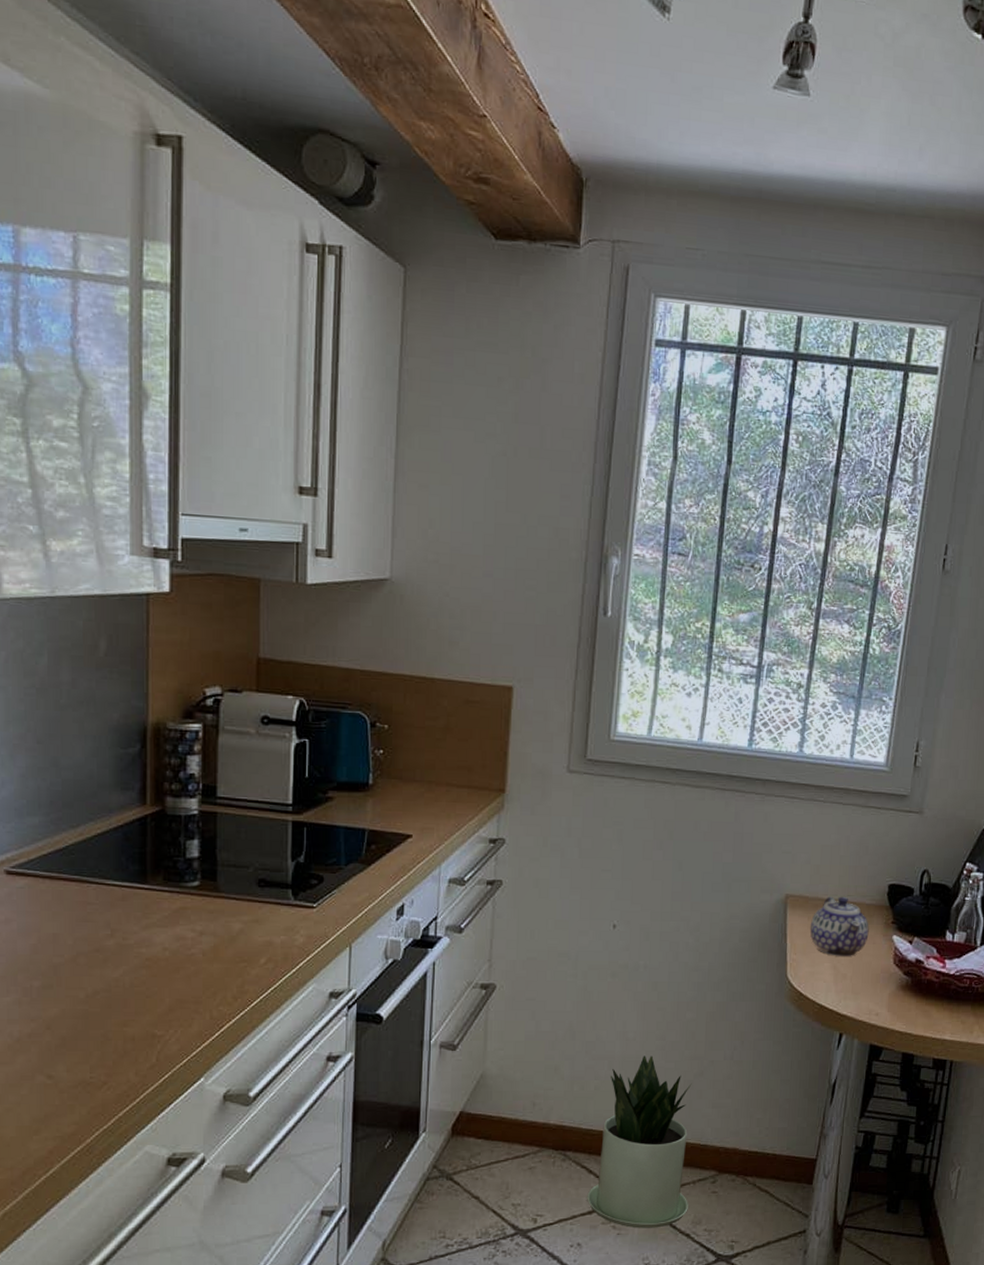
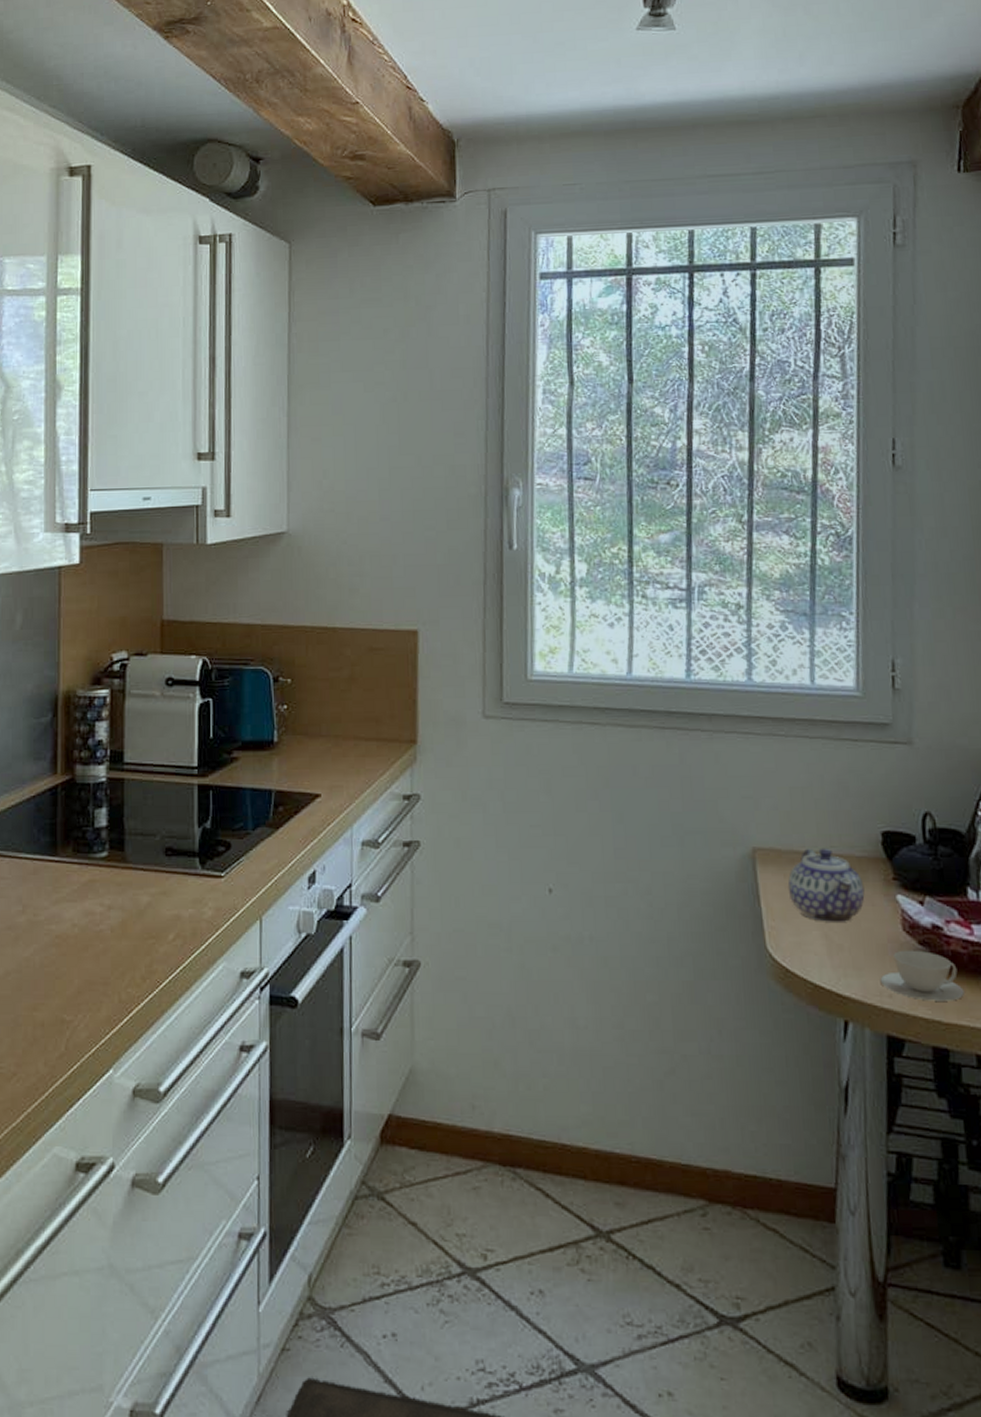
planter: present [587,1056,692,1229] -> none [545,1048,675,1274]
teacup: none [871,979,932,1018] -> present [880,950,964,1001]

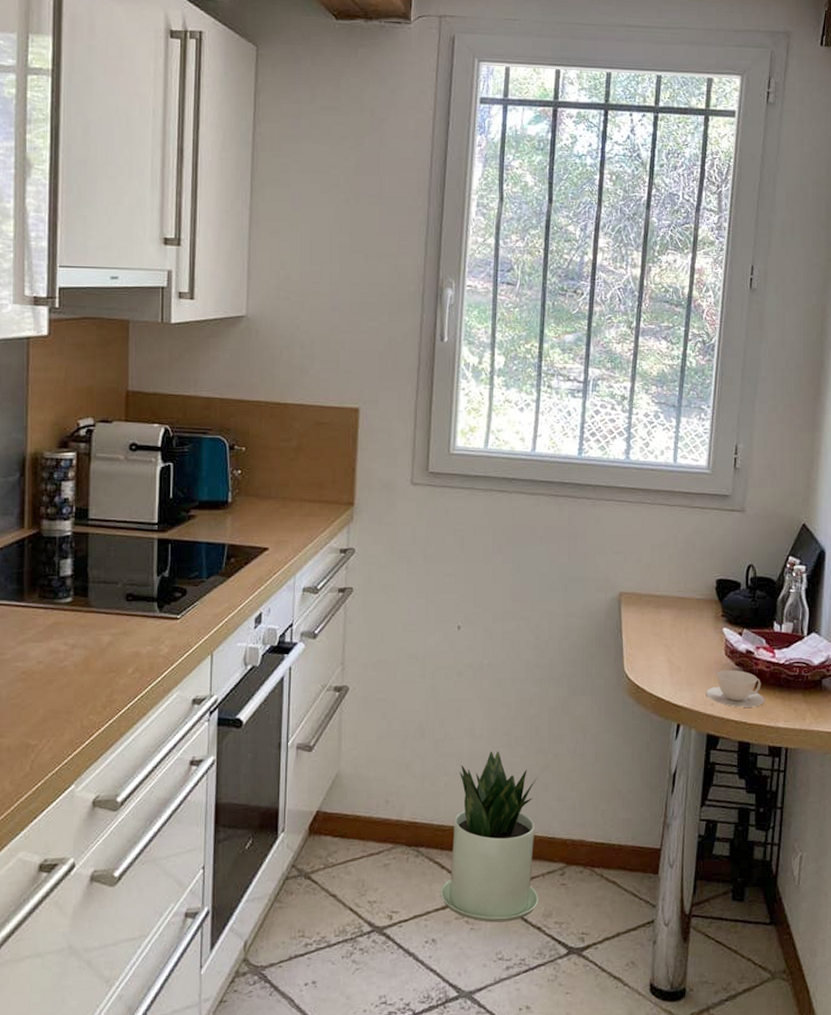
planter: none [545,1048,675,1274] -> present [440,751,538,923]
teapot: present [787,848,865,922] -> none [643,592,700,650]

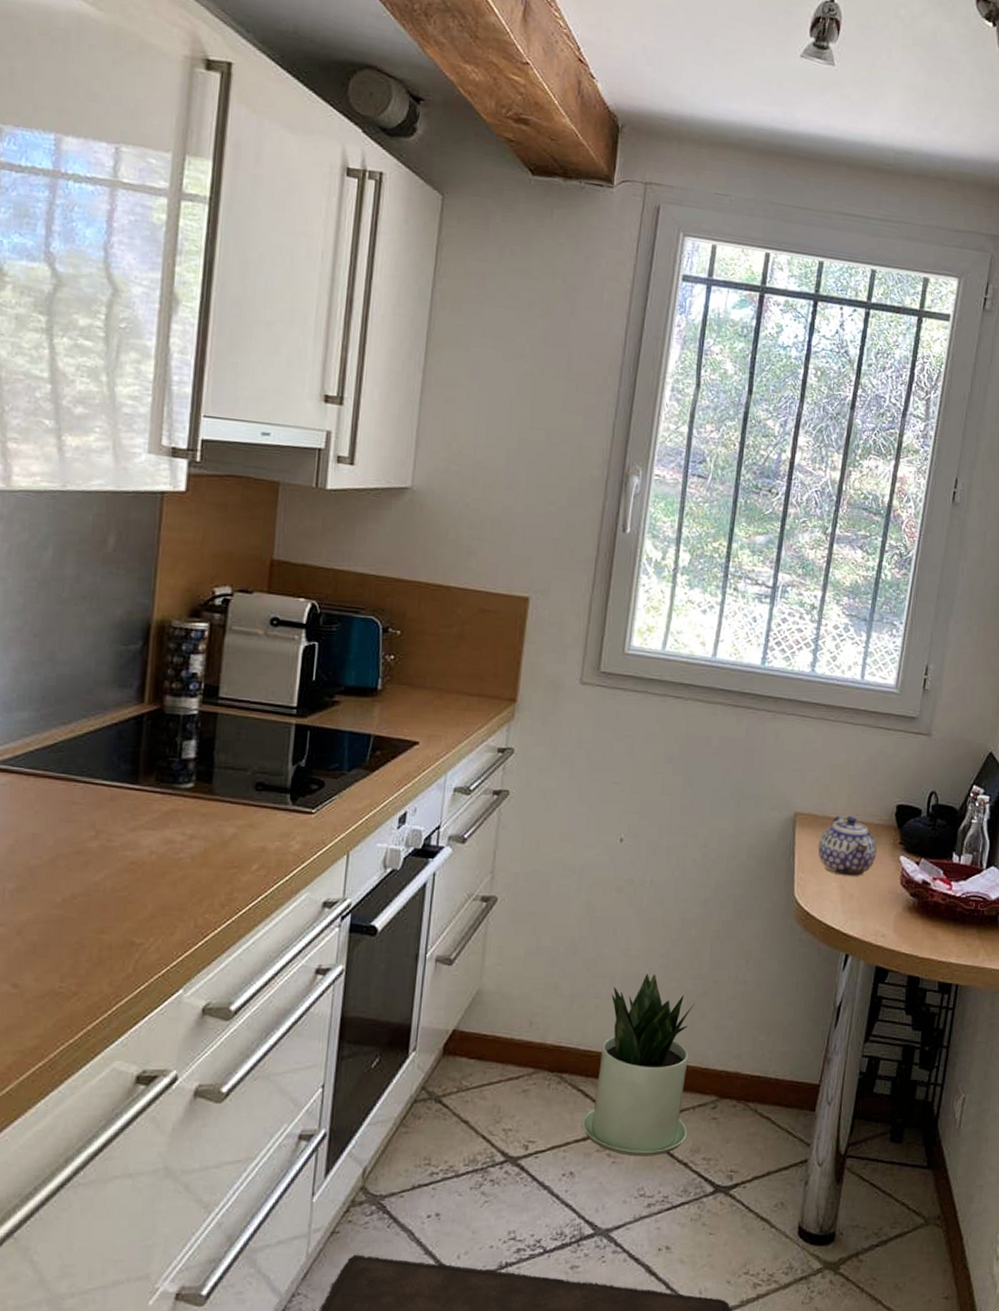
teapot: none [643,592,700,650] -> present [817,815,877,876]
teacup: present [705,669,764,708] -> none [877,900,938,941]

